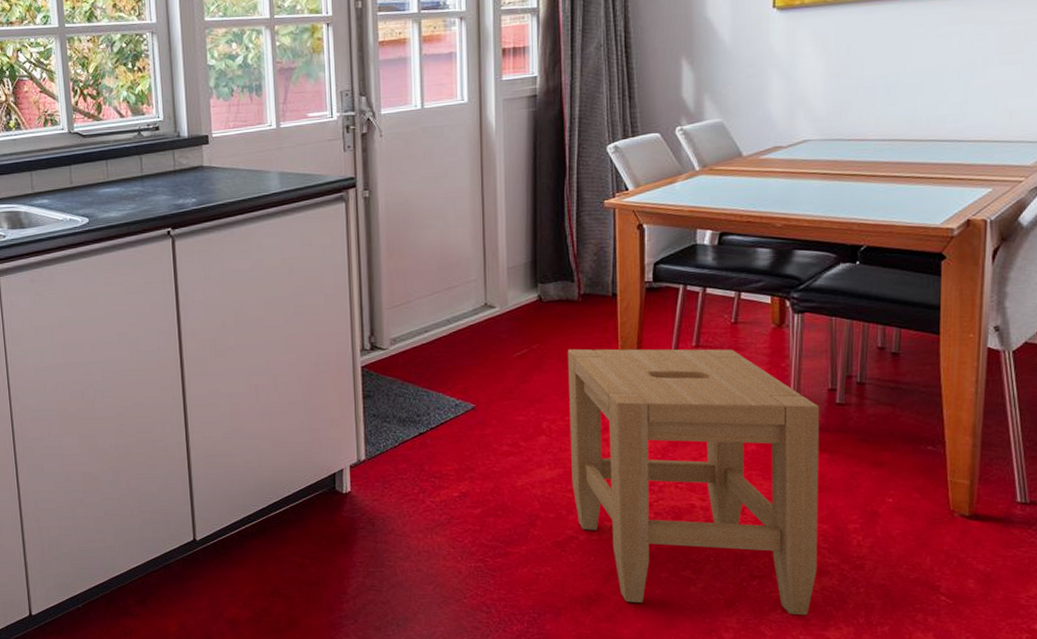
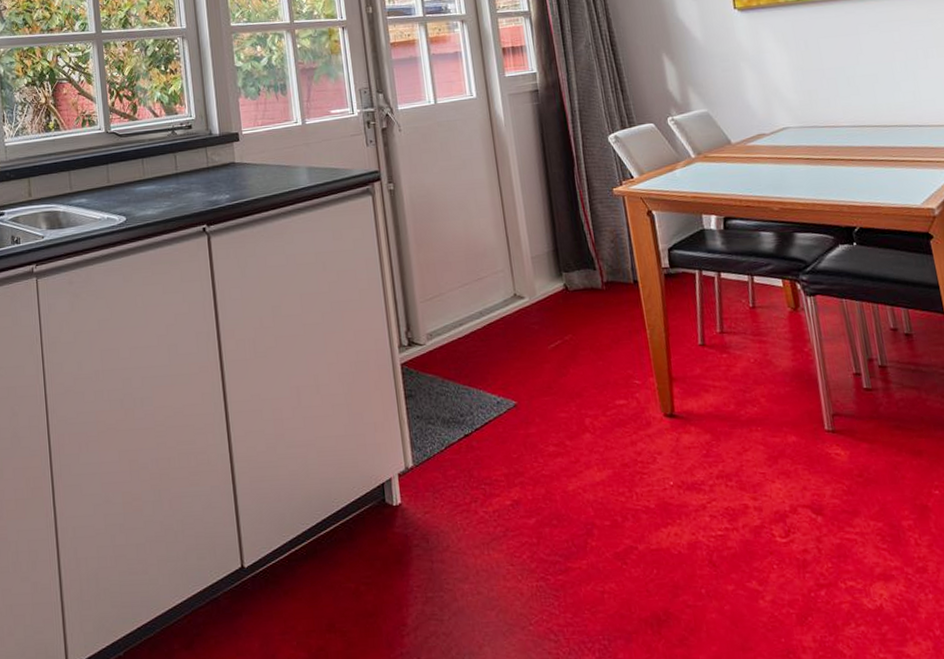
stool: present [567,348,820,616] -> none [599,334,883,630]

